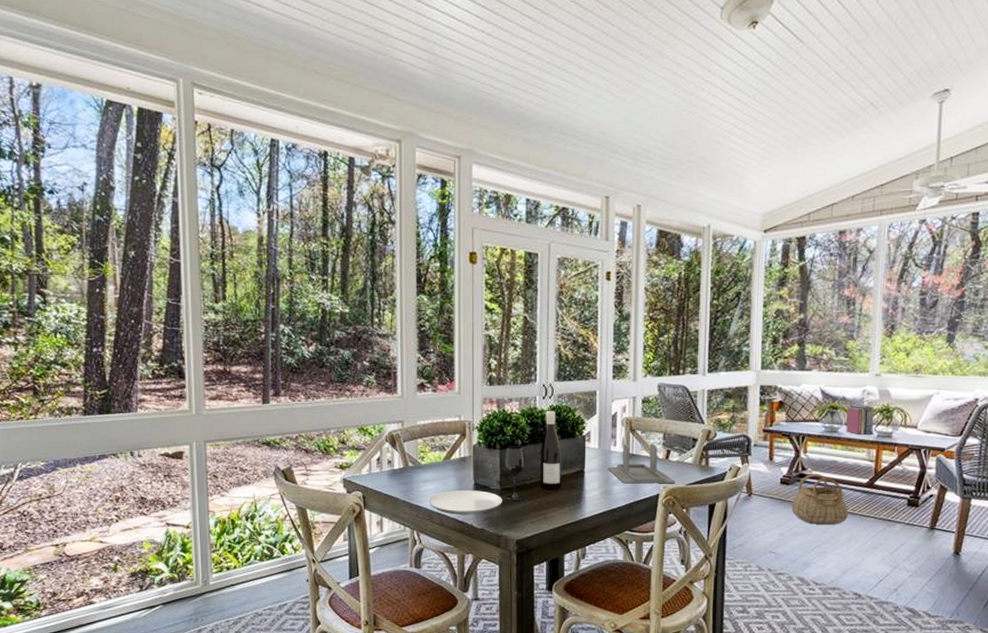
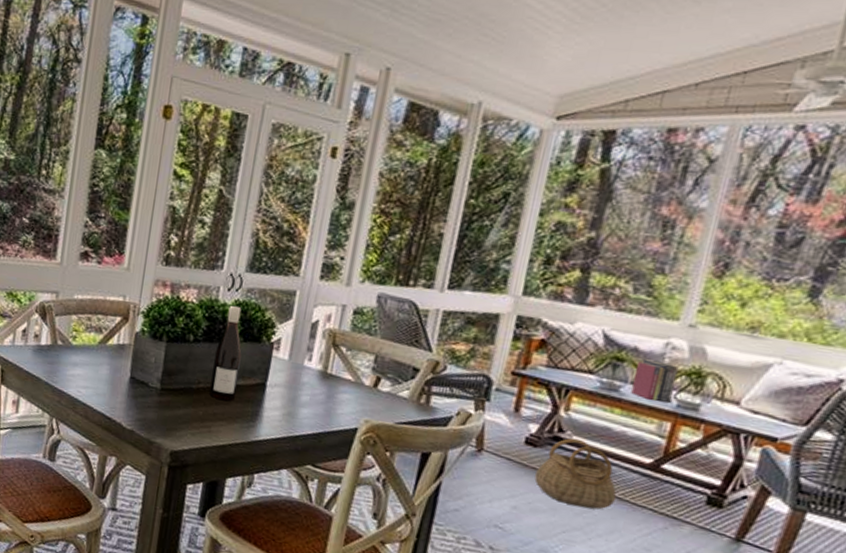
plate: present [428,490,502,515] -> none [74,380,161,413]
wine glass: present [505,446,525,500] -> none [165,340,196,406]
napkin holder: present [608,444,675,484] -> none [296,360,381,419]

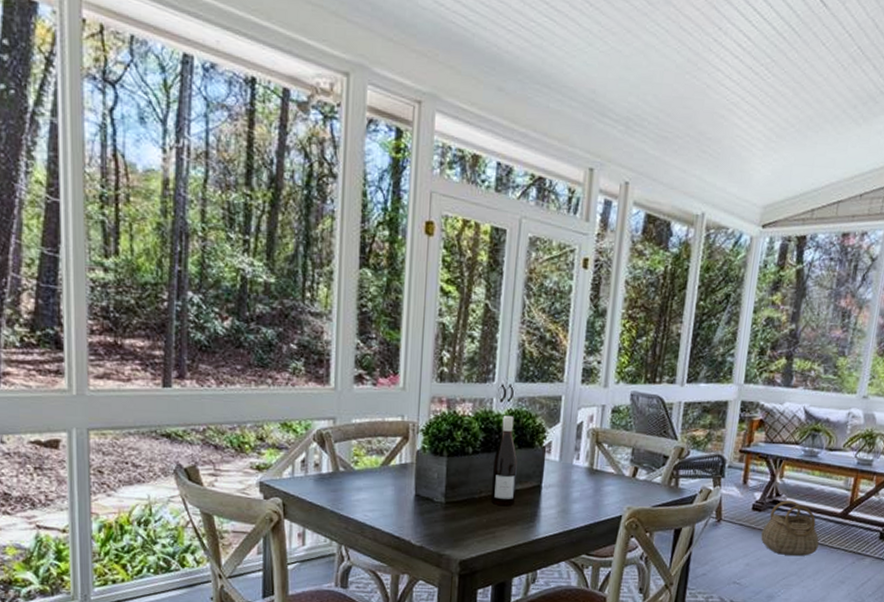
books: present [631,359,679,404] -> none [826,428,858,462]

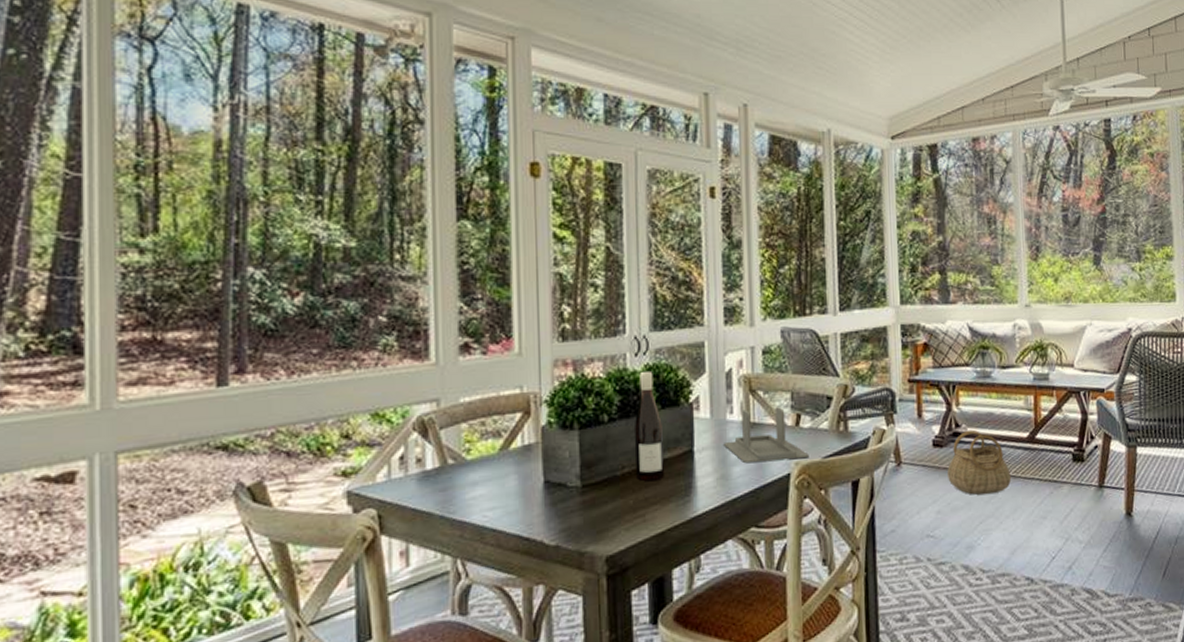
napkin holder: none [568,458,641,505] -> present [724,407,809,464]

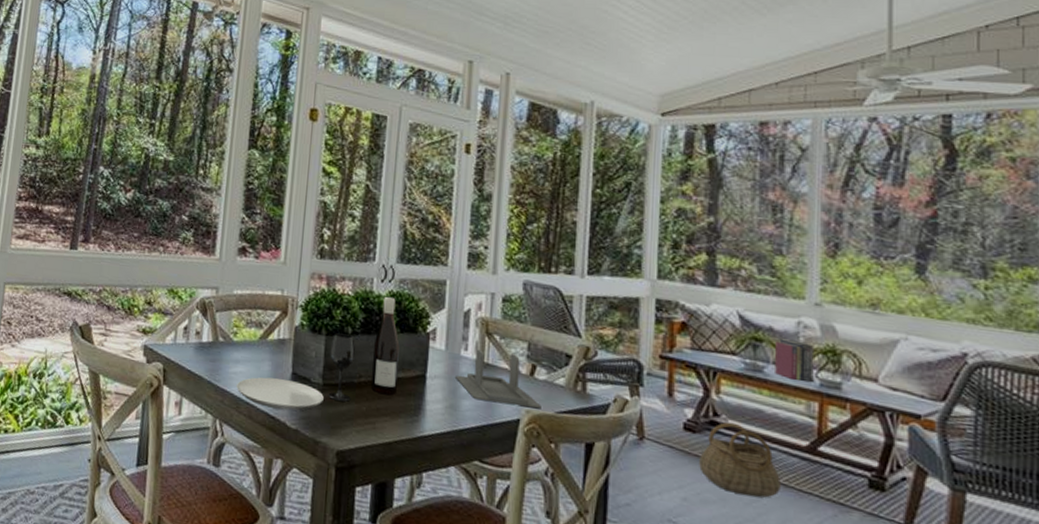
plate: none [478,490,585,529] -> present [236,377,324,411]
wine glass: none [586,423,615,501] -> present [328,333,355,402]
books: none [998,342,1029,380] -> present [775,339,814,383]

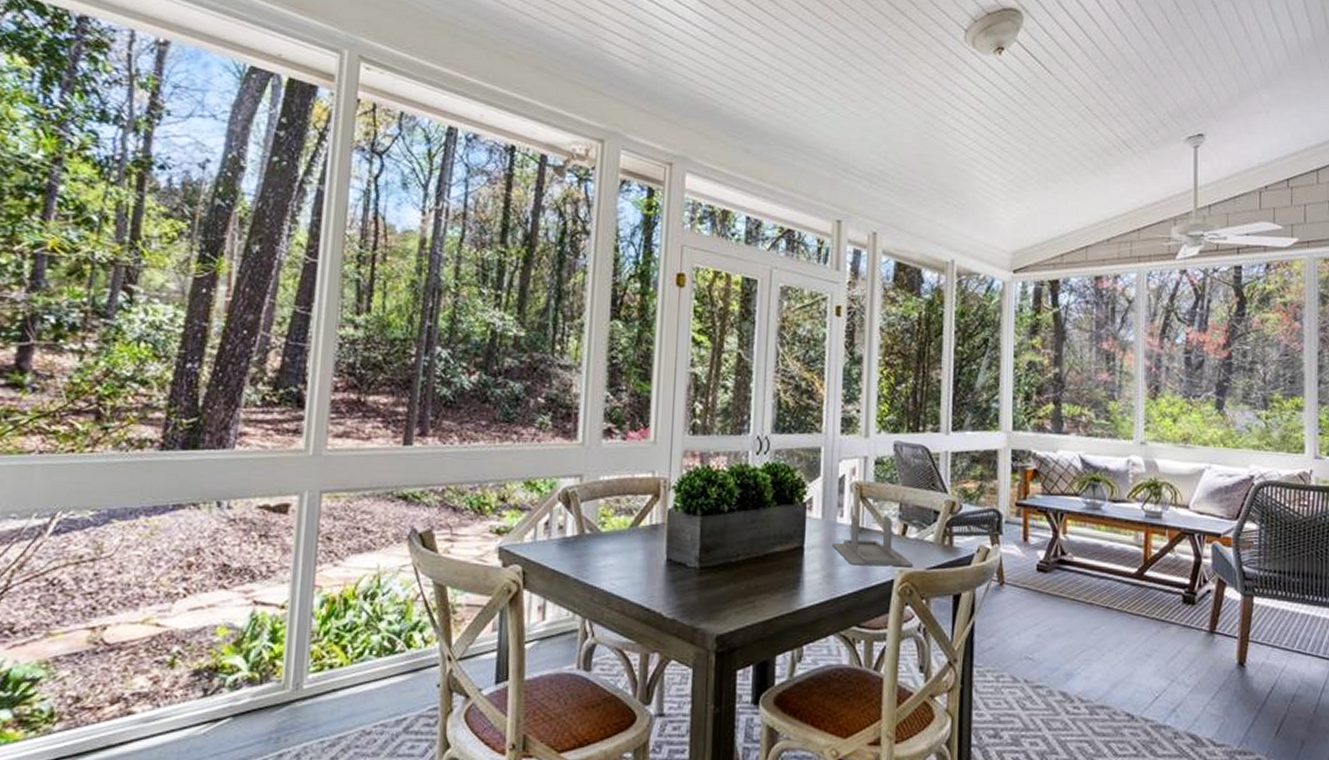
plate: present [236,377,324,411] -> none [607,567,701,600]
wine glass: present [328,333,355,402] -> none [705,512,732,583]
bottle: present [371,296,400,396] -> none [749,469,777,571]
basket: present [699,422,781,498] -> none [1050,559,1116,624]
books: present [775,339,814,383] -> none [1110,477,1140,515]

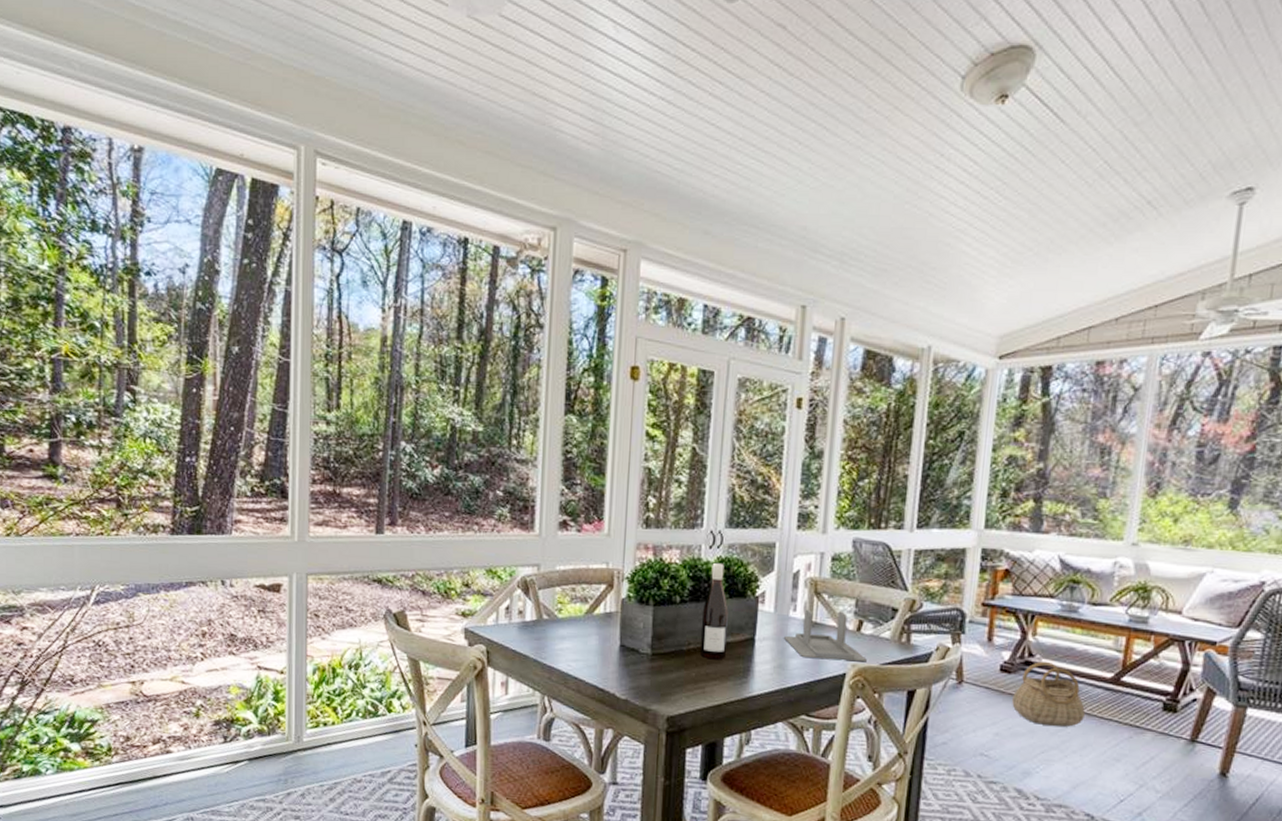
bottle: none [749,469,777,571] -> present [700,562,729,660]
basket: none [1050,559,1116,624] -> present [1012,661,1085,727]

